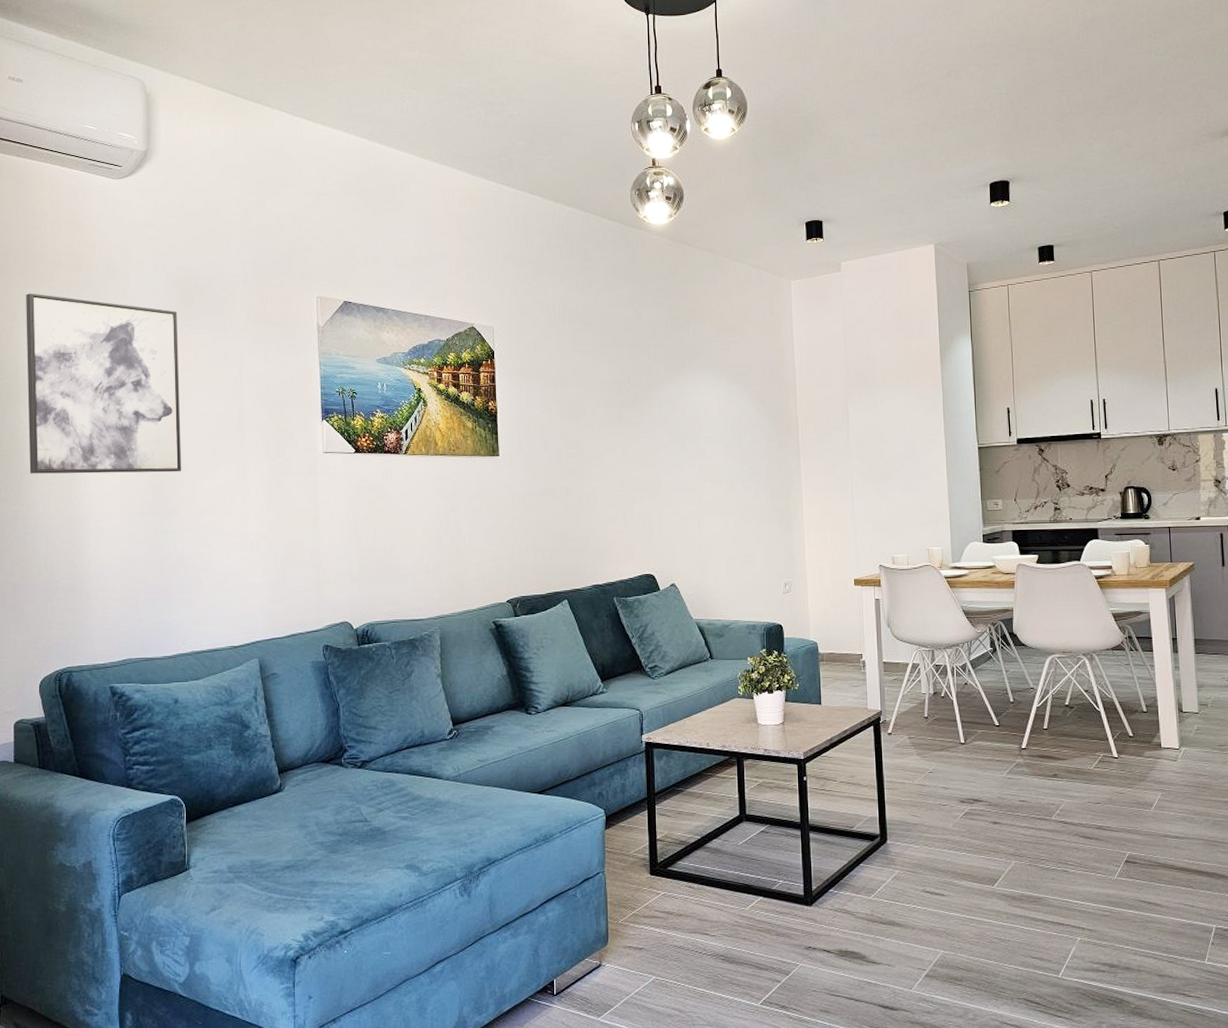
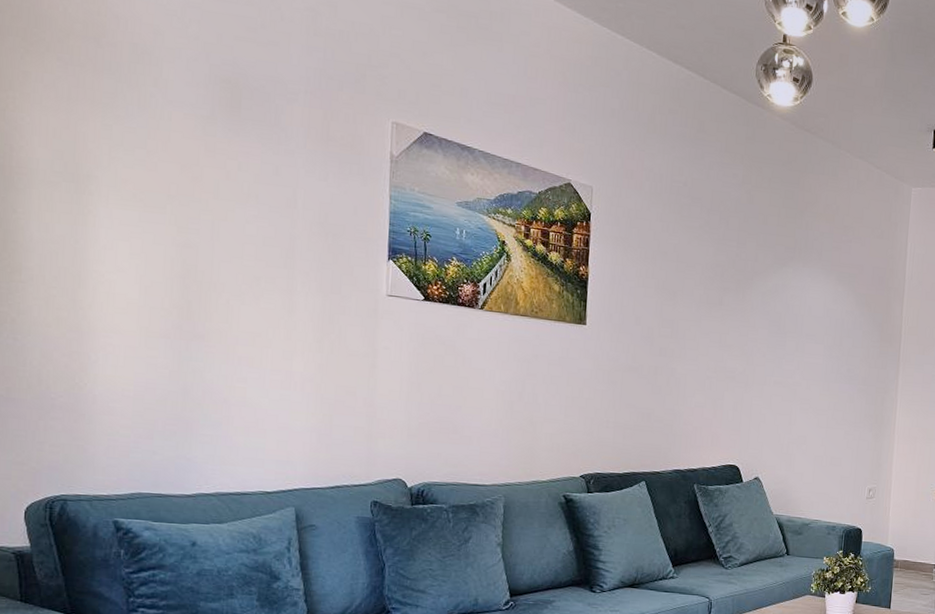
wall art: present [26,293,182,474] -> none [22,60,221,295]

